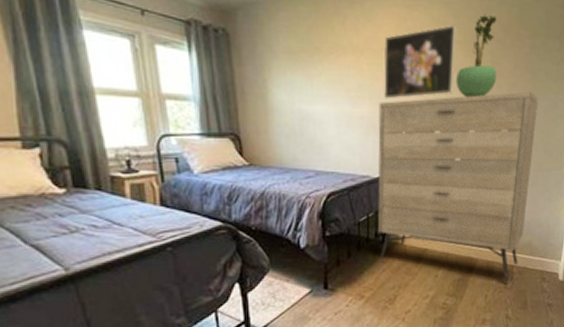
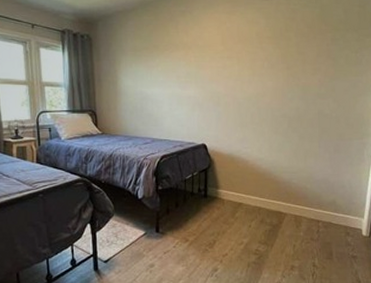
dresser: present [378,91,538,282] -> none [201,75,339,235]
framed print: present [383,24,458,99] -> none [207,24,268,83]
potted plant: present [455,14,497,98] -> none [266,15,302,81]

